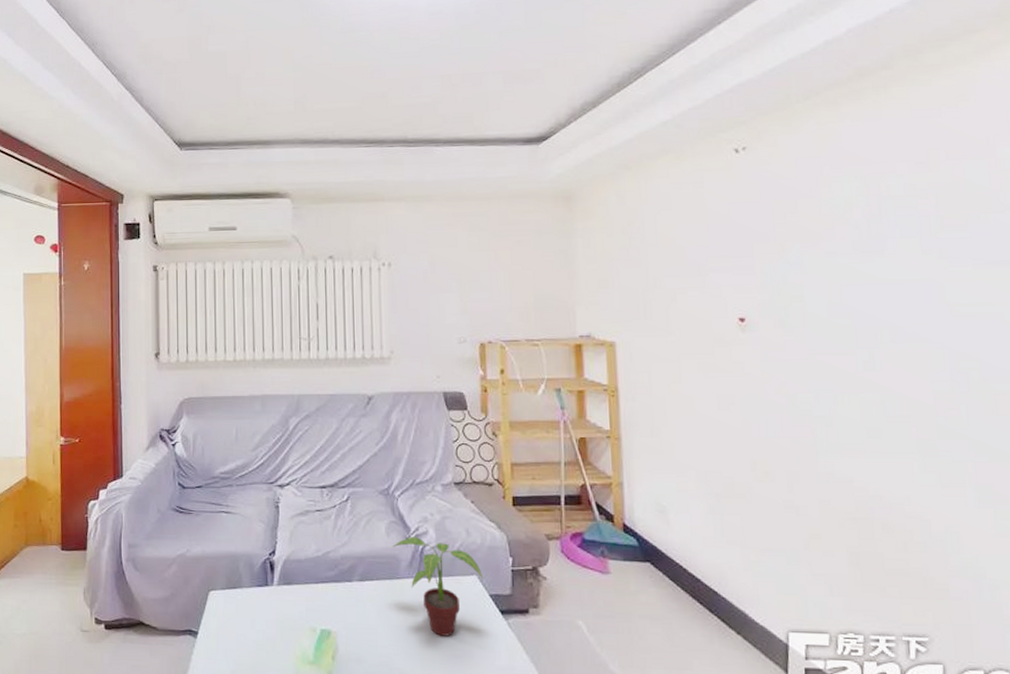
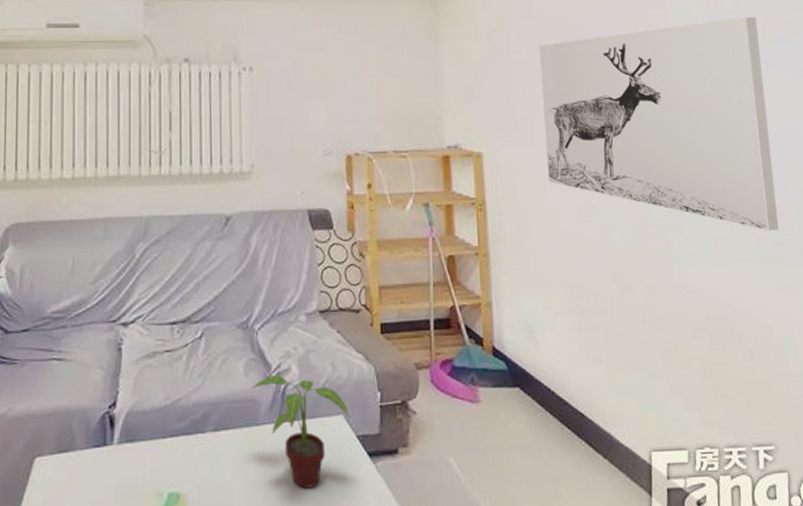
wall art: none [677,204,945,425] -> present [539,17,779,231]

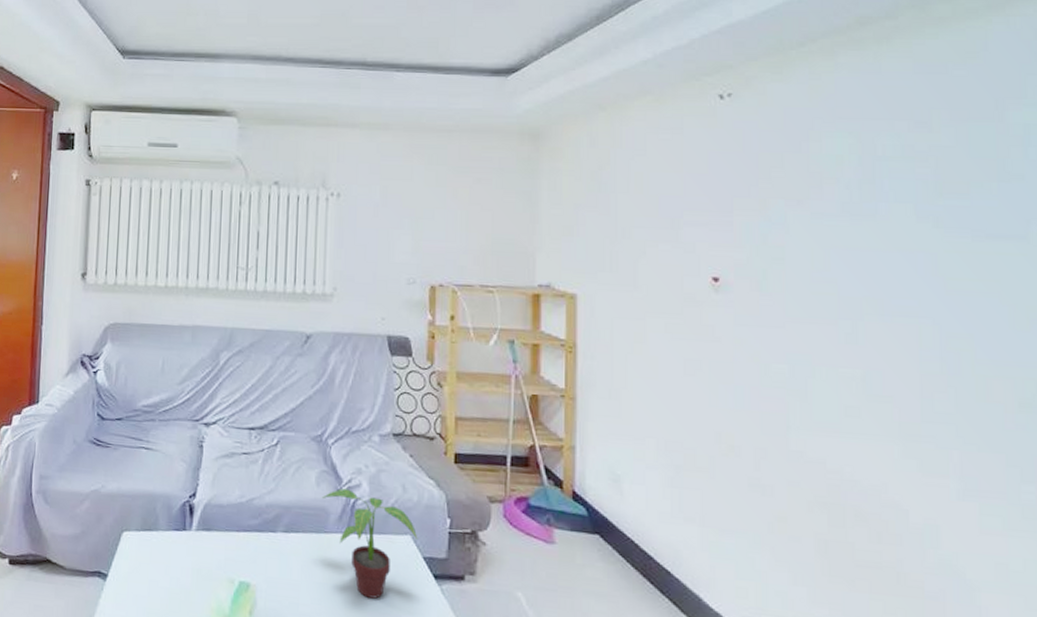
wall art: present [539,17,779,231] -> none [651,166,931,408]

